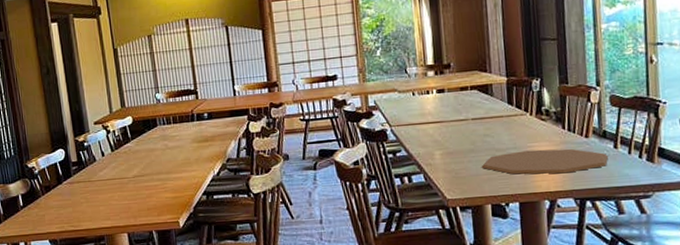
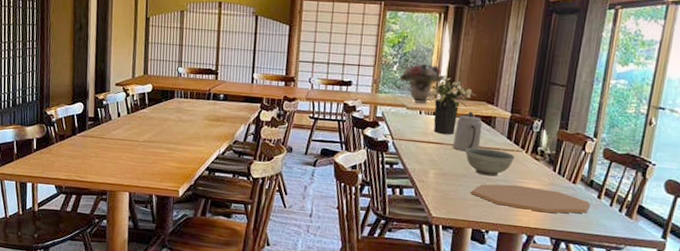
flower arrangement: none [385,41,434,85] -> present [399,62,447,104]
flower arrangement: none [418,50,467,112] -> present [427,77,476,135]
teapot: none [452,83,482,126] -> present [452,111,483,152]
bowl: none [468,117,520,147] -> present [465,147,515,177]

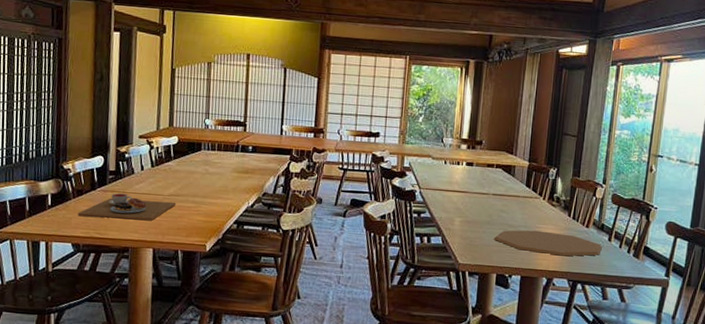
place setting: none [60,138,151,166] -> present [77,193,177,221]
flower arrangement: present [399,62,447,104] -> none [425,114,470,154]
flower arrangement: present [427,77,476,135] -> none [451,128,496,184]
teapot: present [452,111,483,152] -> none [476,161,503,199]
bowl: present [465,147,515,177] -> none [488,195,534,223]

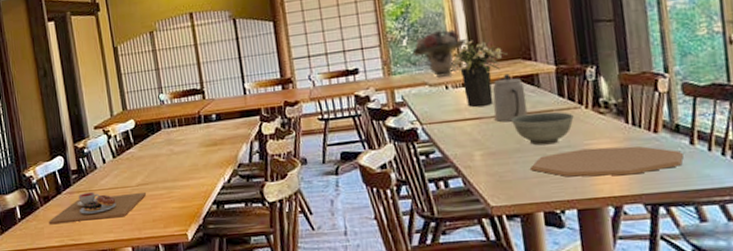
flower arrangement: none [425,114,470,154] -> present [412,28,468,77]
flower arrangement: none [451,128,496,184] -> present [451,37,508,108]
teapot: none [476,161,503,199] -> present [492,73,528,122]
bowl: none [488,195,534,223] -> present [511,111,574,146]

